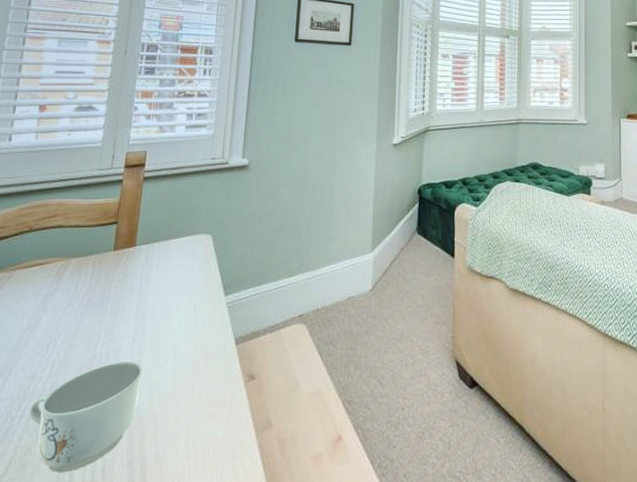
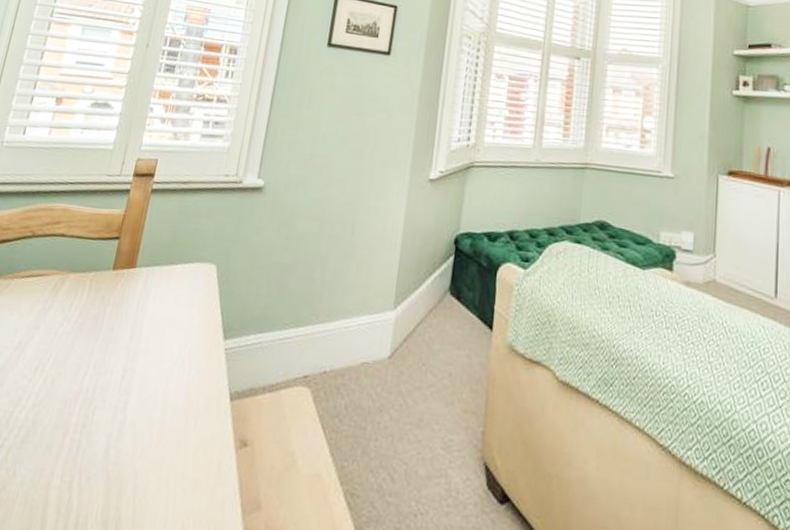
mug: present [29,362,143,472] -> none [9,400,129,521]

